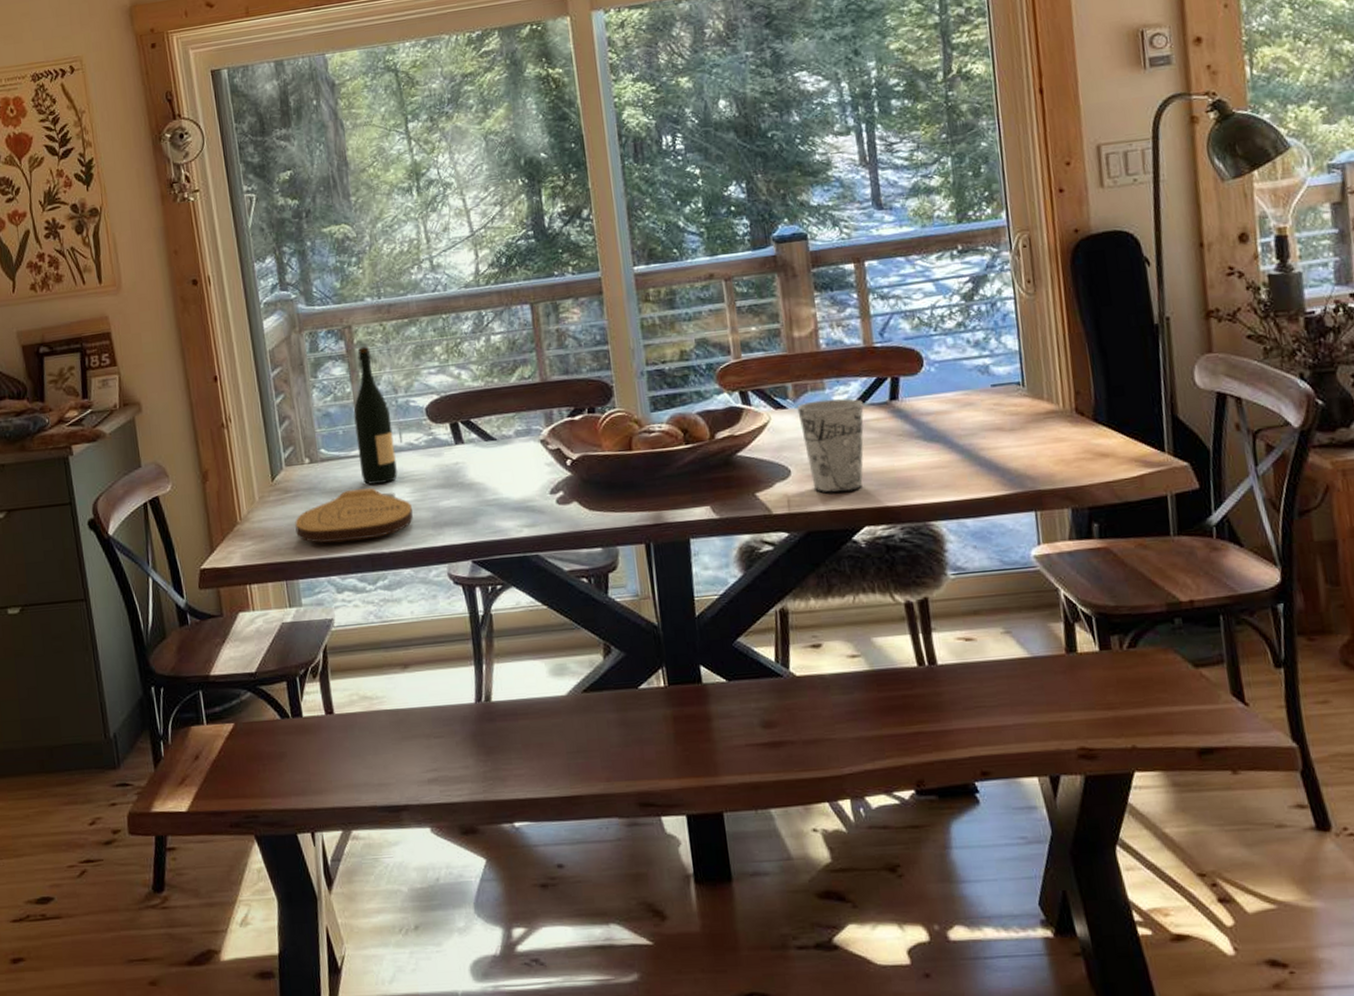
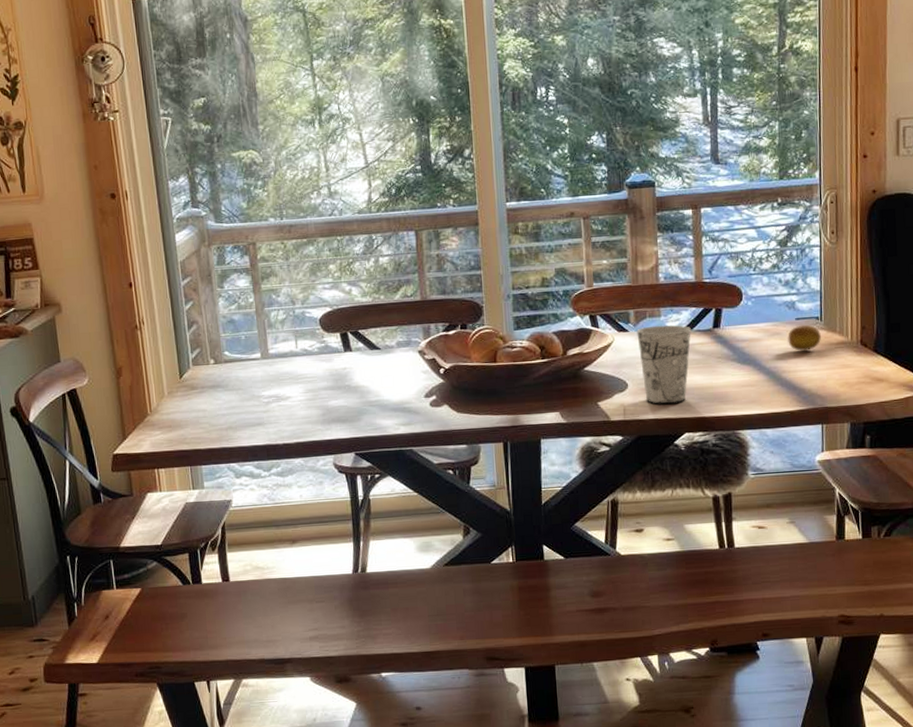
cutting board: present [295,488,413,543] -> none [200,387,305,434]
wine bottle: present [353,346,398,485] -> none [255,261,292,384]
fruit: none [983,392,1026,424] -> present [788,325,821,351]

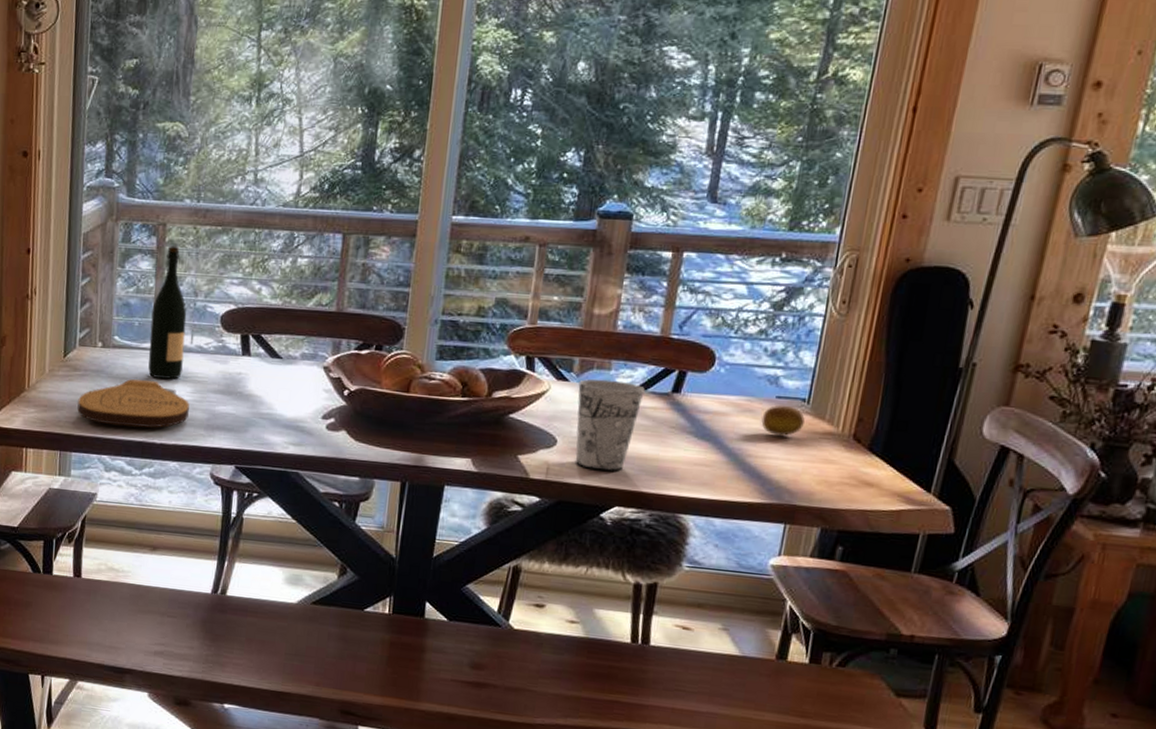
cutting board: none [200,387,305,434] -> present [77,379,190,428]
wine bottle: none [255,261,292,384] -> present [148,246,187,379]

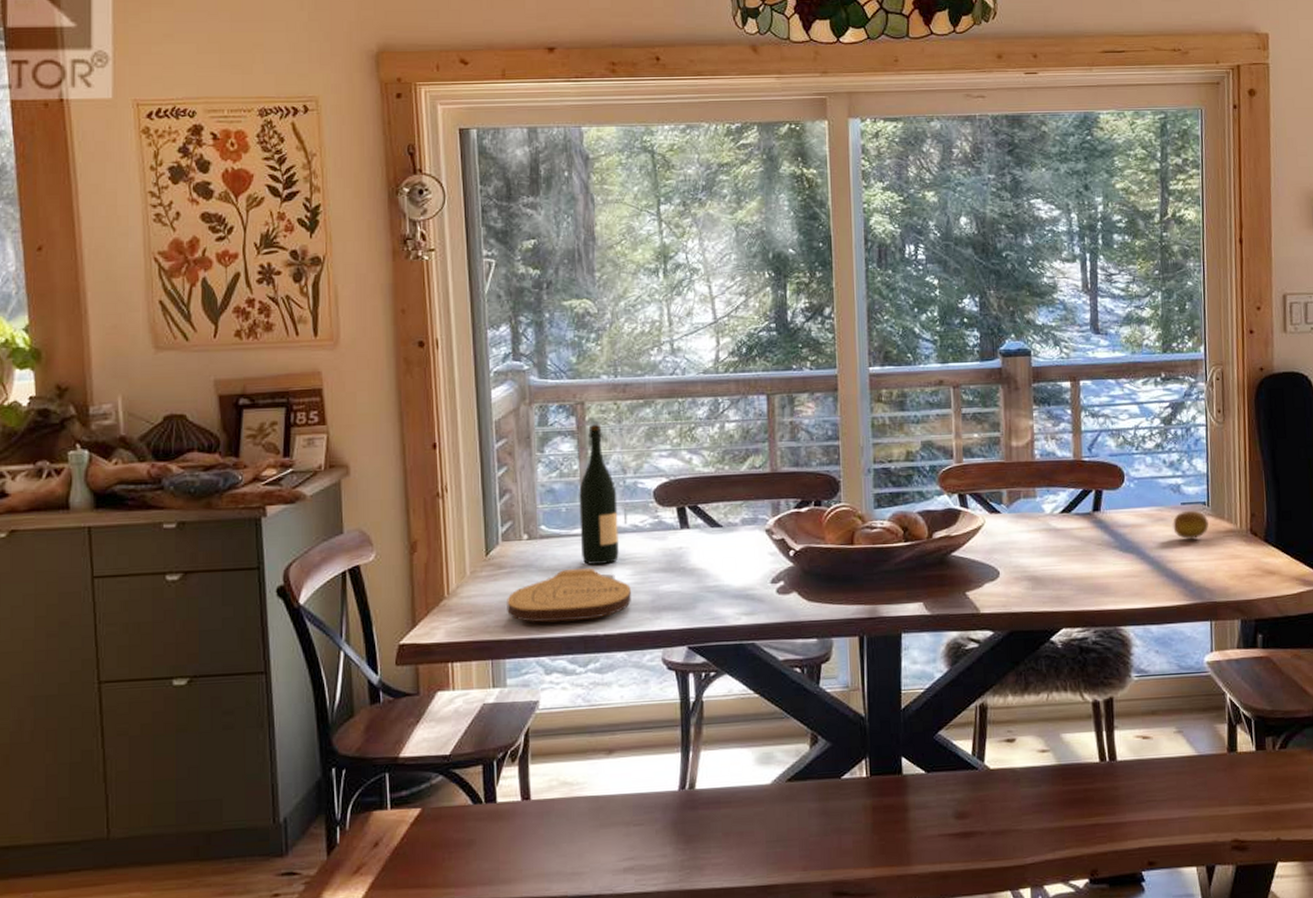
cup: present [575,378,645,471] -> none [1010,507,1069,595]

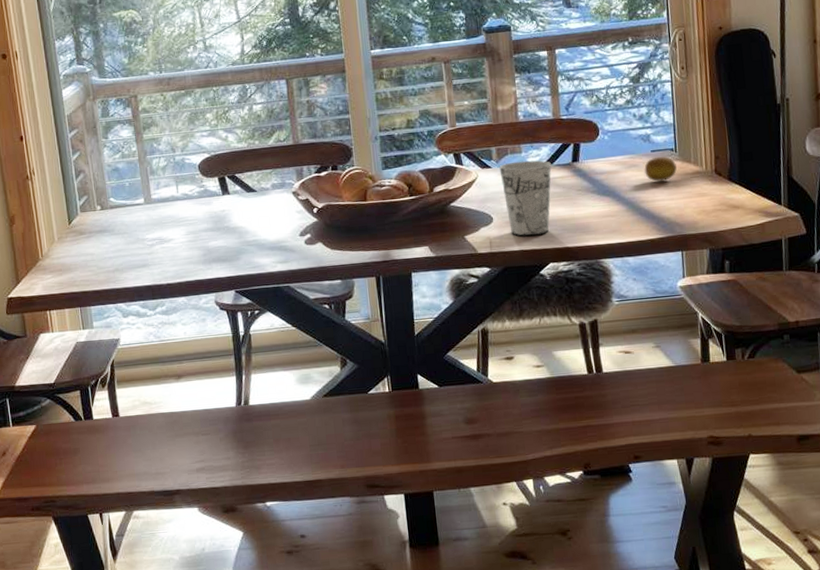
cutting board: present [507,568,631,623] -> none [88,231,187,276]
wine bottle: present [579,424,619,565] -> none [138,112,174,228]
cup: none [1010,507,1069,595] -> present [499,160,552,236]

